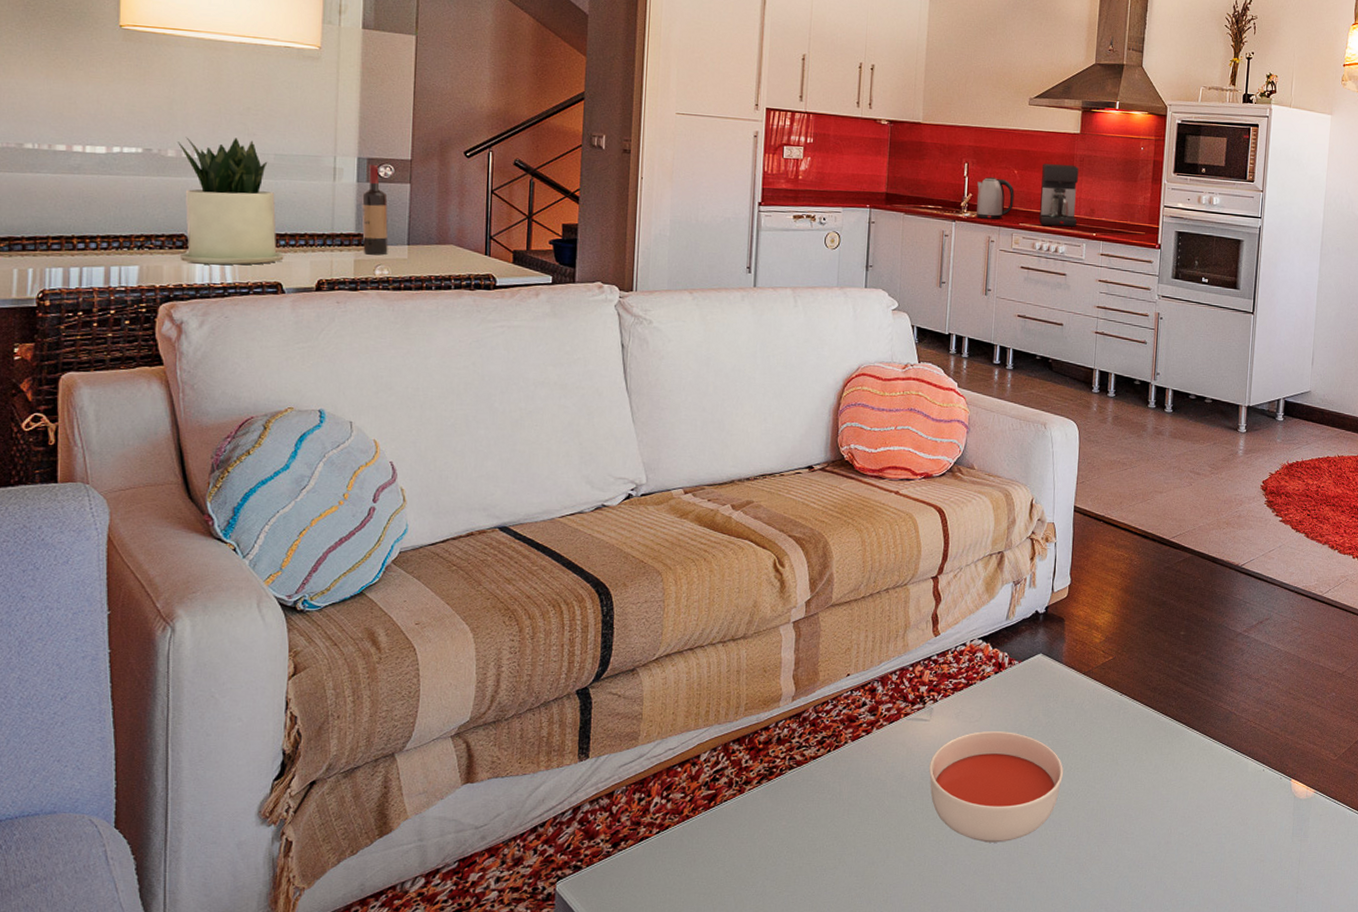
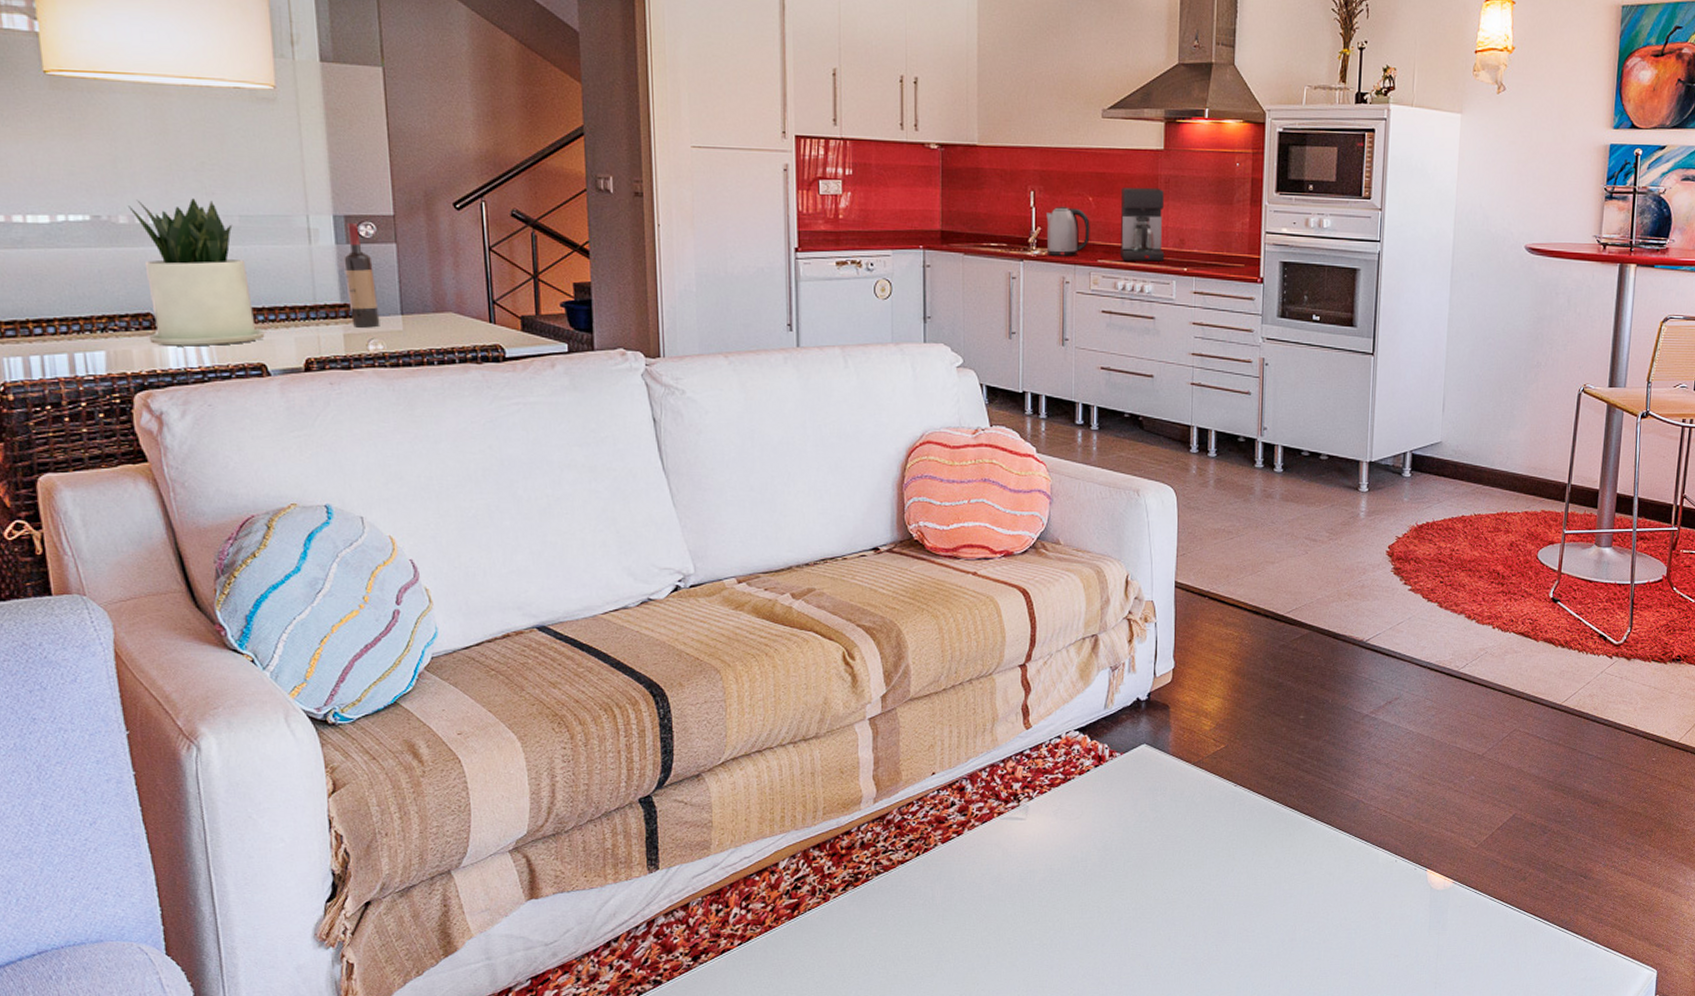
bowl: present [929,730,1063,843] -> none [1028,827,1175,945]

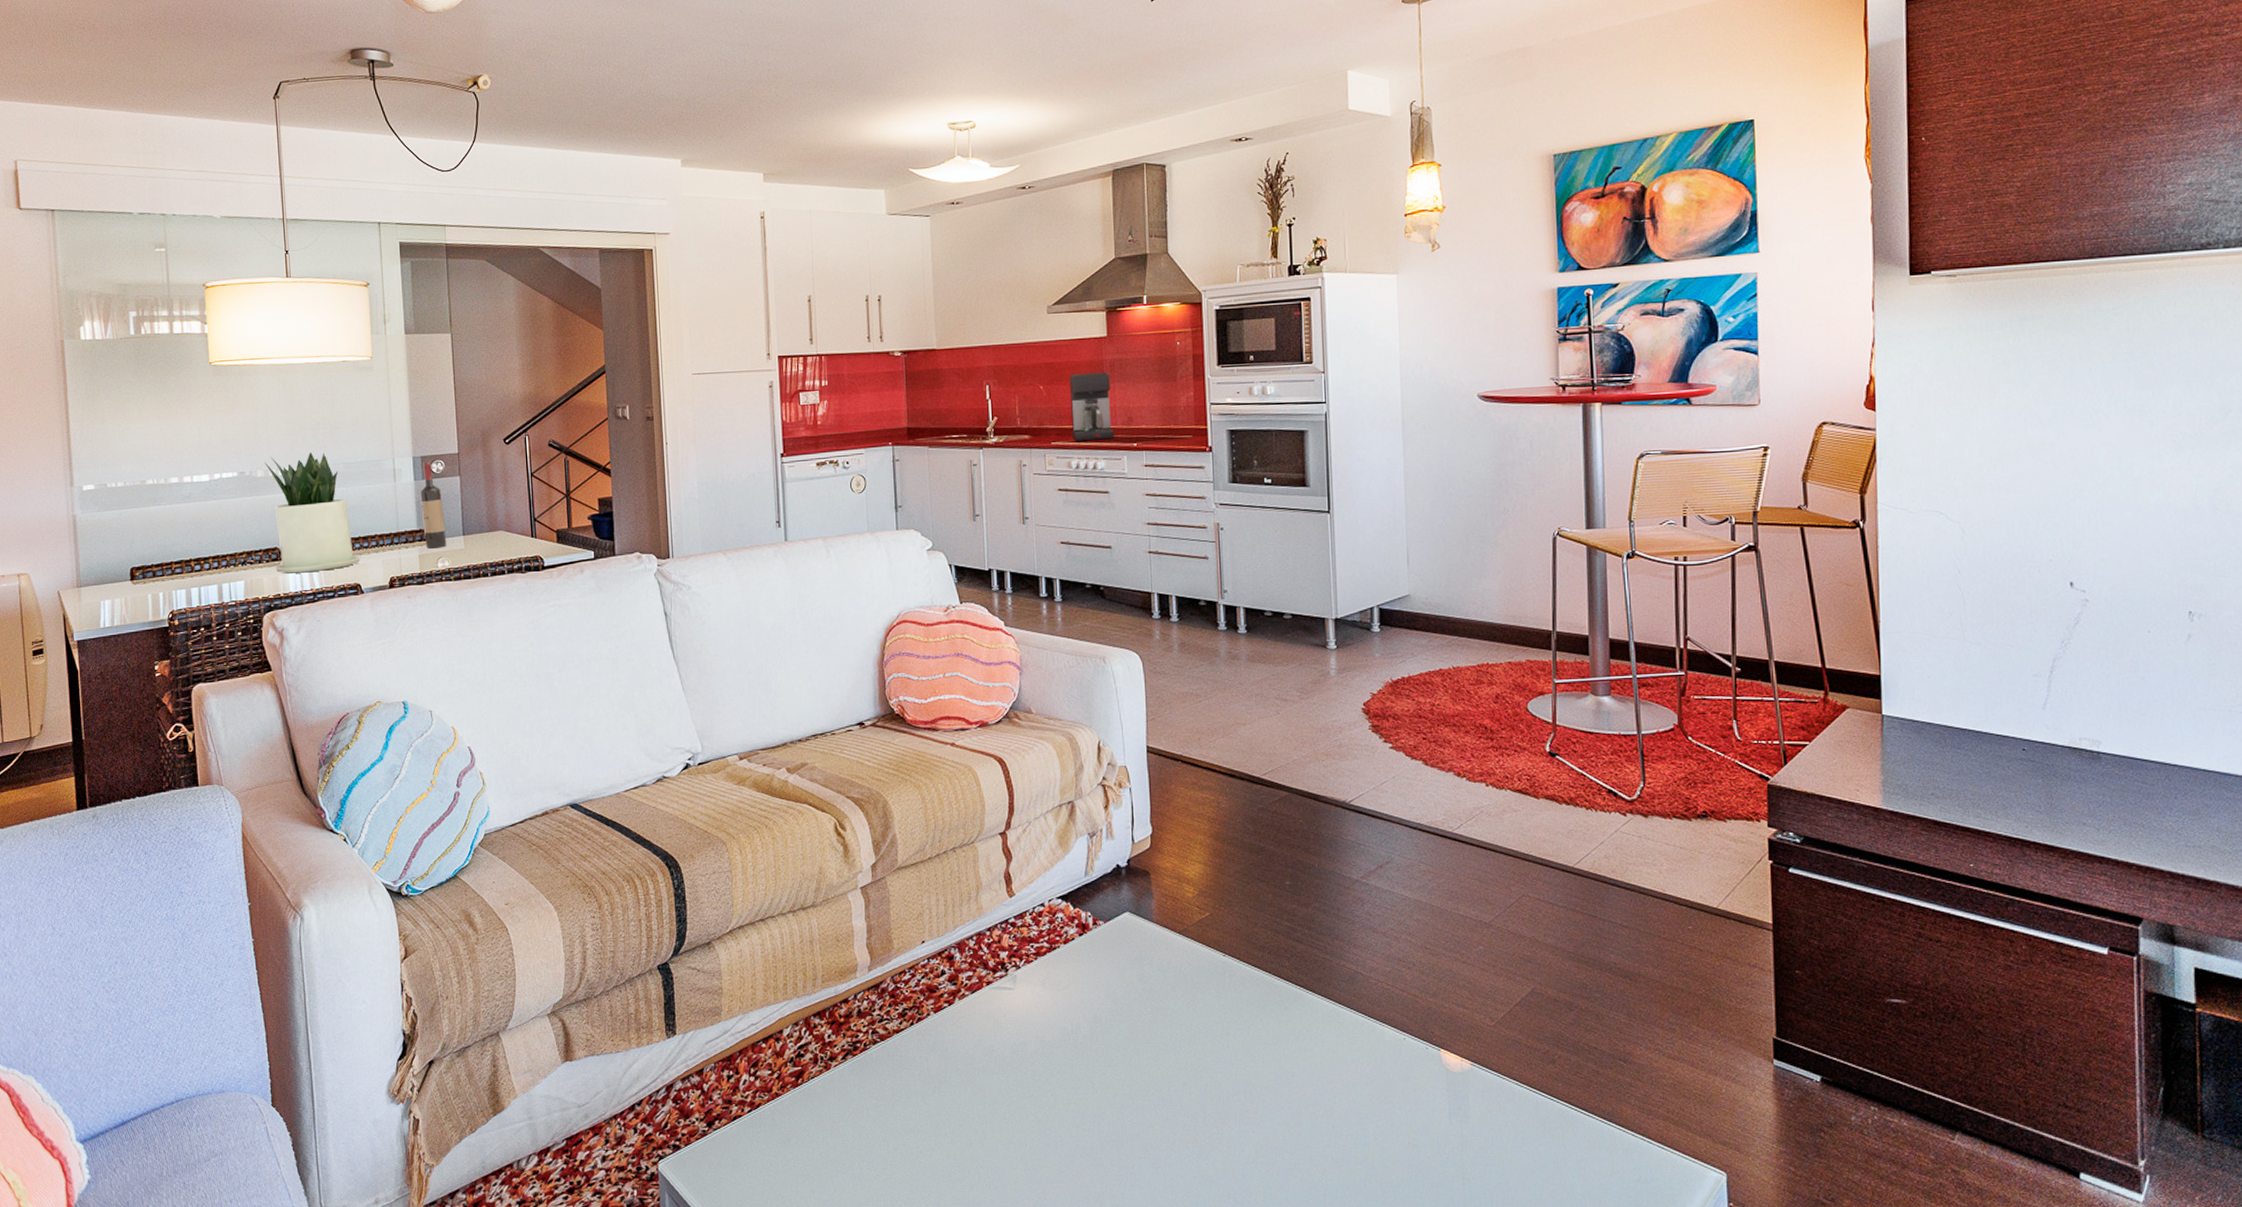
kettle: present [1046,206,1090,256] -> none [1001,396,1043,442]

